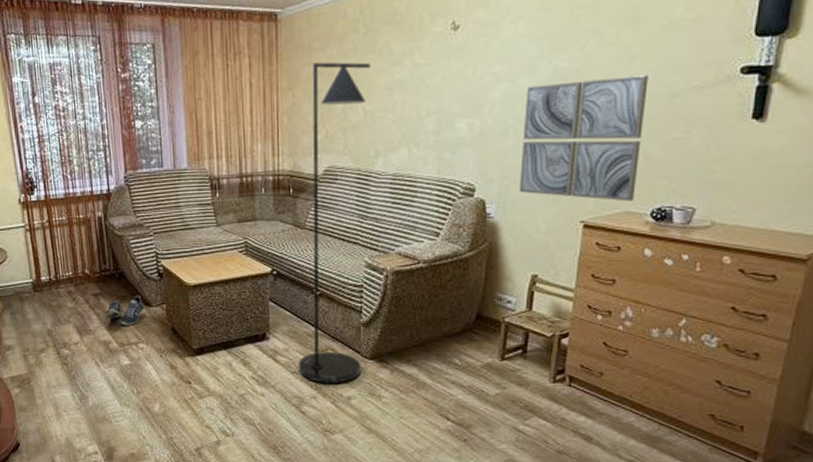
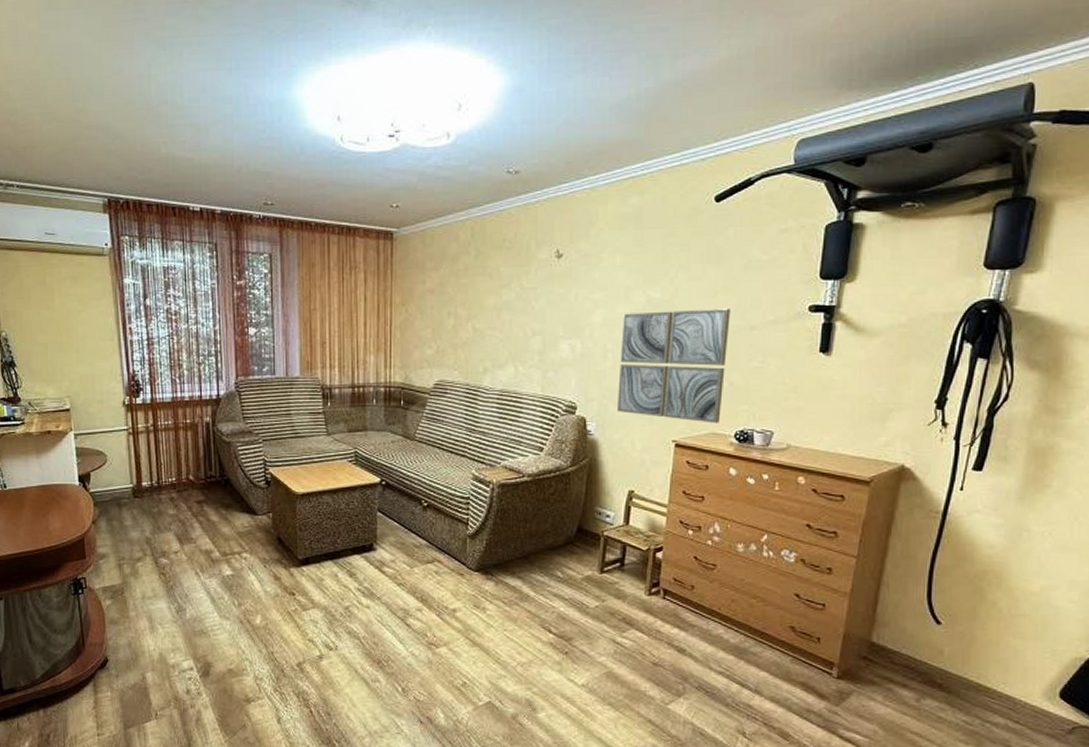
shoe: present [105,295,145,325] -> none [208,503,250,534]
floor lamp: present [298,62,371,383] -> none [405,280,481,595]

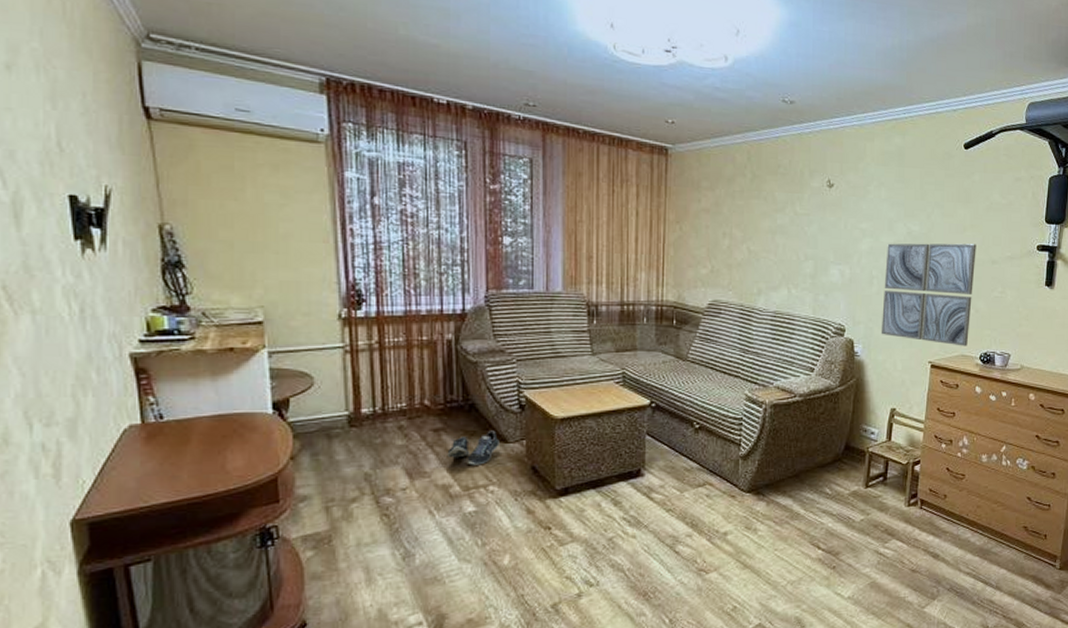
shoe: none [208,503,250,534] -> present [447,430,500,465]

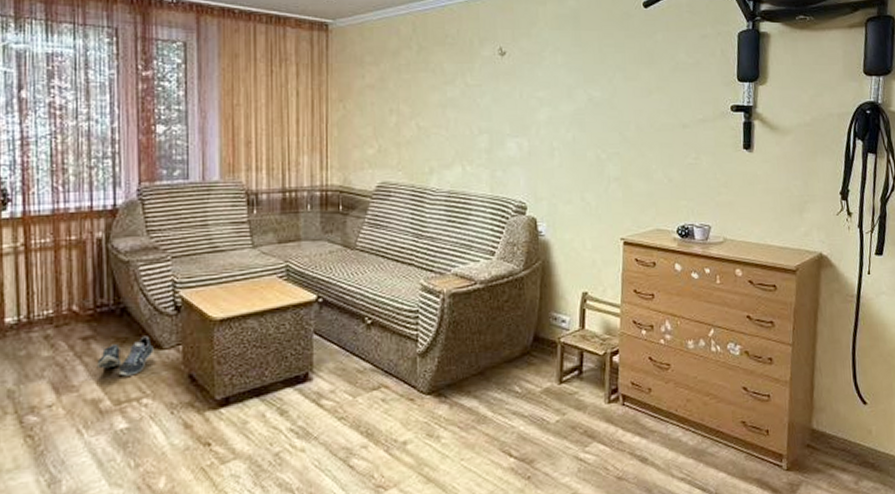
wall art: present [881,243,976,346] -> none [566,108,665,220]

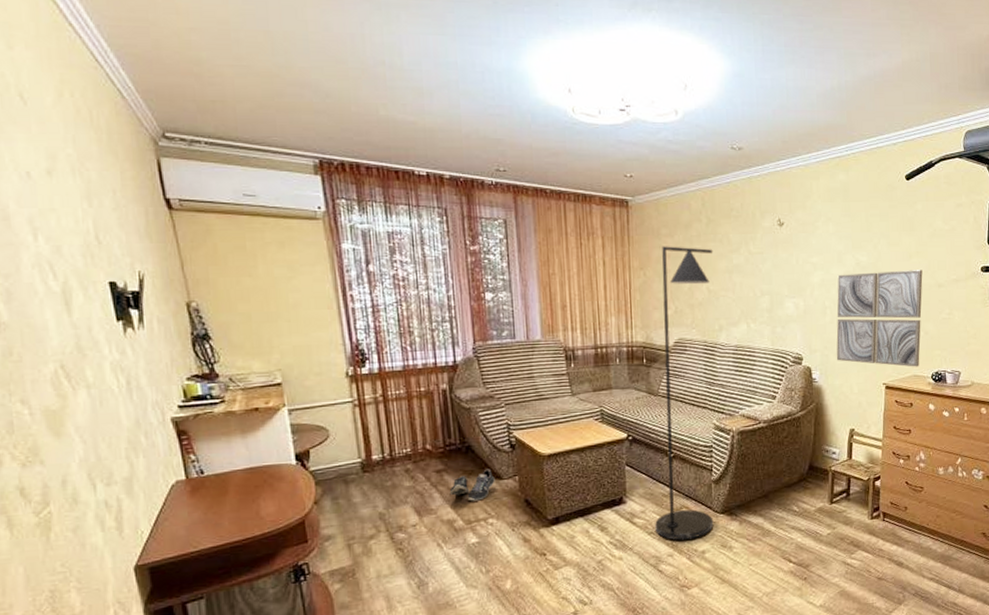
floor lamp: none [347,75,425,428] -> present [655,246,713,540]
wall art: none [566,108,665,220] -> present [836,270,923,367]

